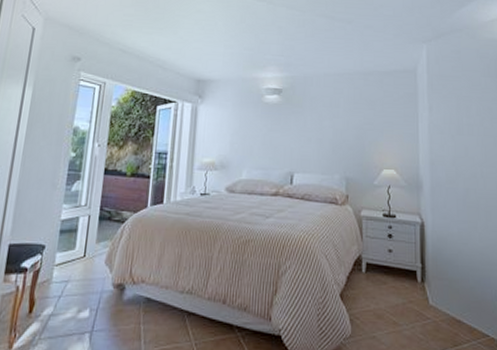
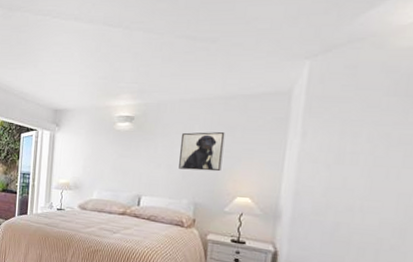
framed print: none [328,105,367,145] -> present [179,131,225,172]

